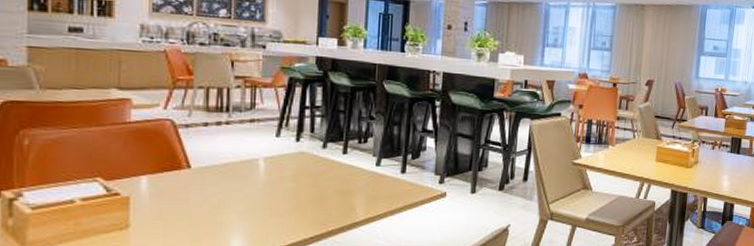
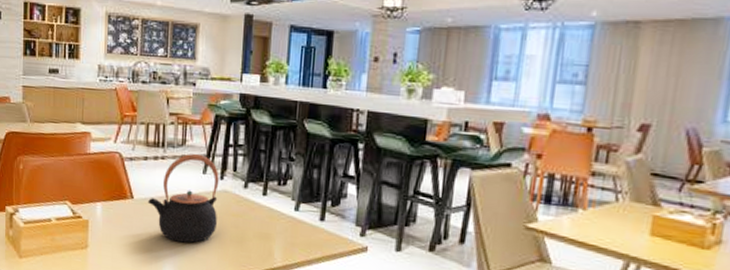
teapot: none [210,117,295,209] -> present [148,154,219,243]

